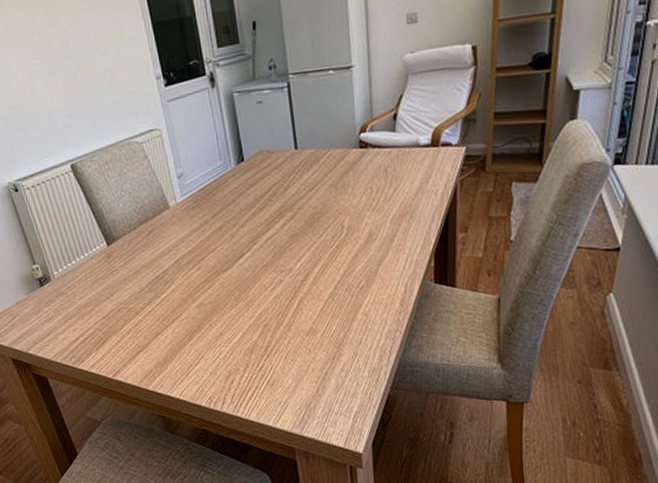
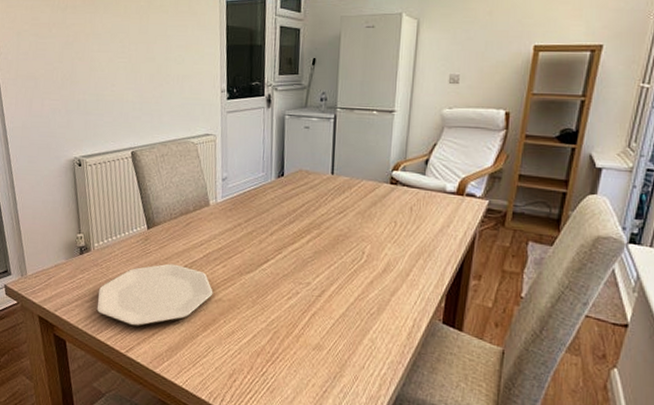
plate: none [69,277,193,349] -> present [96,263,213,327]

